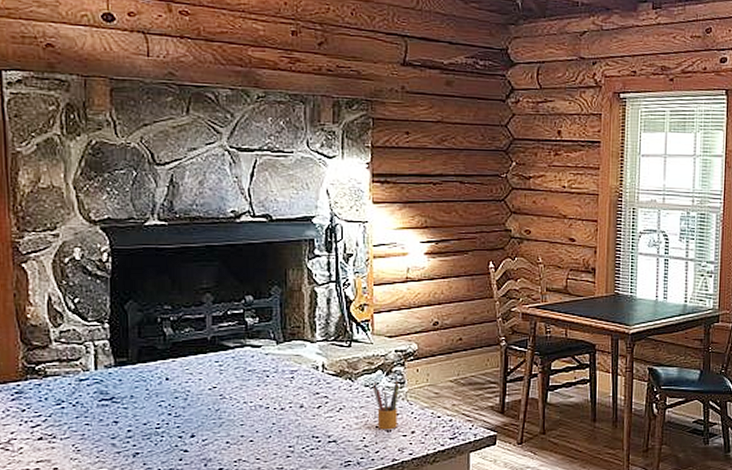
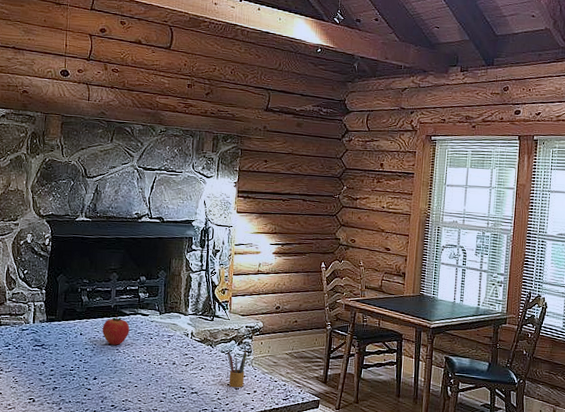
apple: none [196,348,236,390] -> present [102,314,130,345]

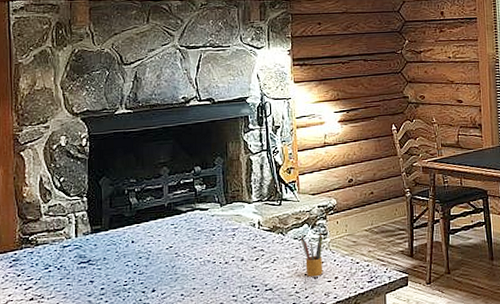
apple: present [102,314,130,345] -> none [156,213,188,249]

